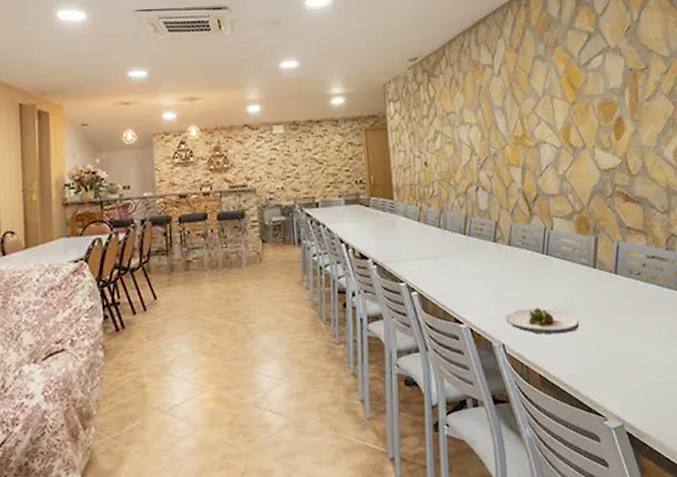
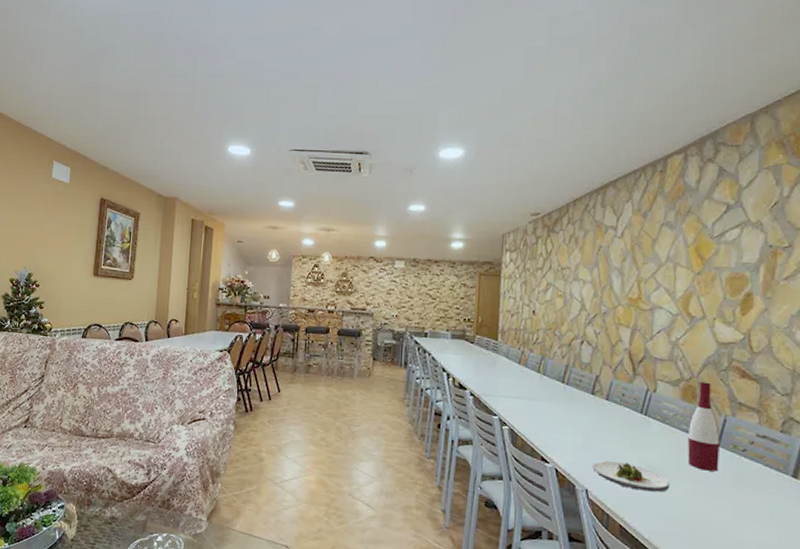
wine bottle: none [587,211,620,301] -> present [687,381,720,472]

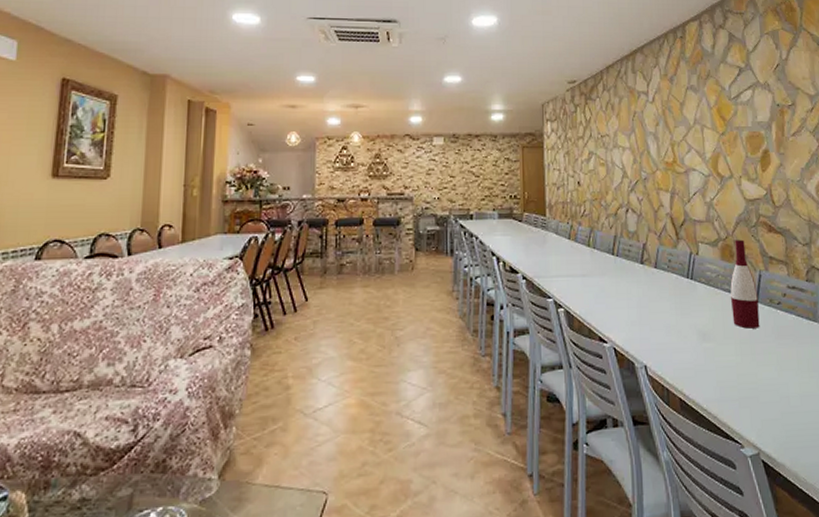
salad plate: present [593,460,670,492] -> none [649,330,721,359]

